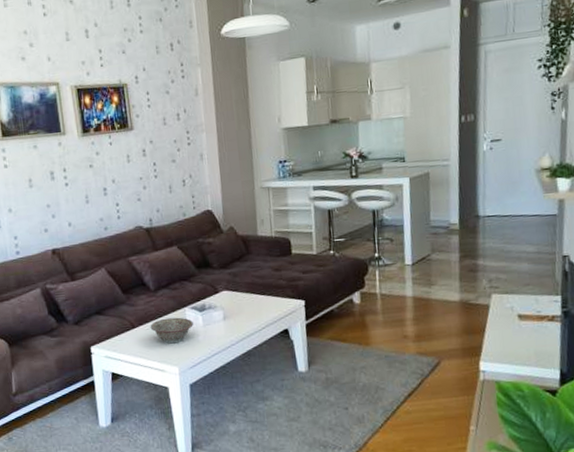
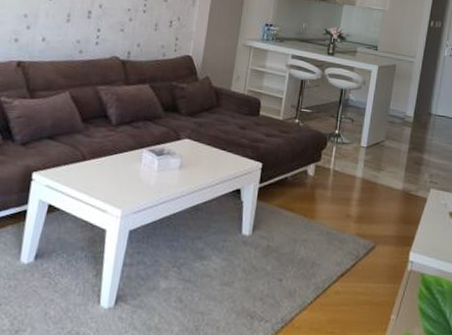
decorative bowl: present [150,317,193,344] -> none [102,156,148,185]

